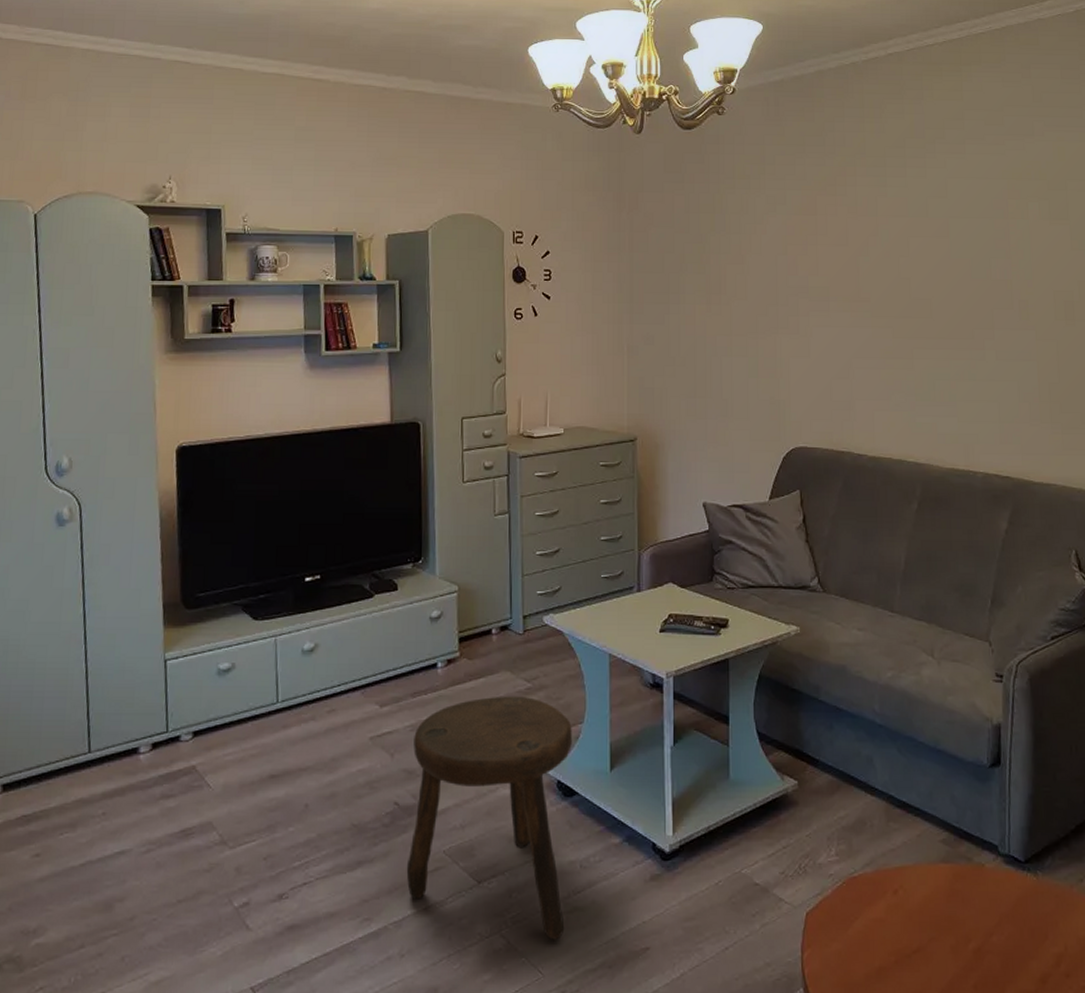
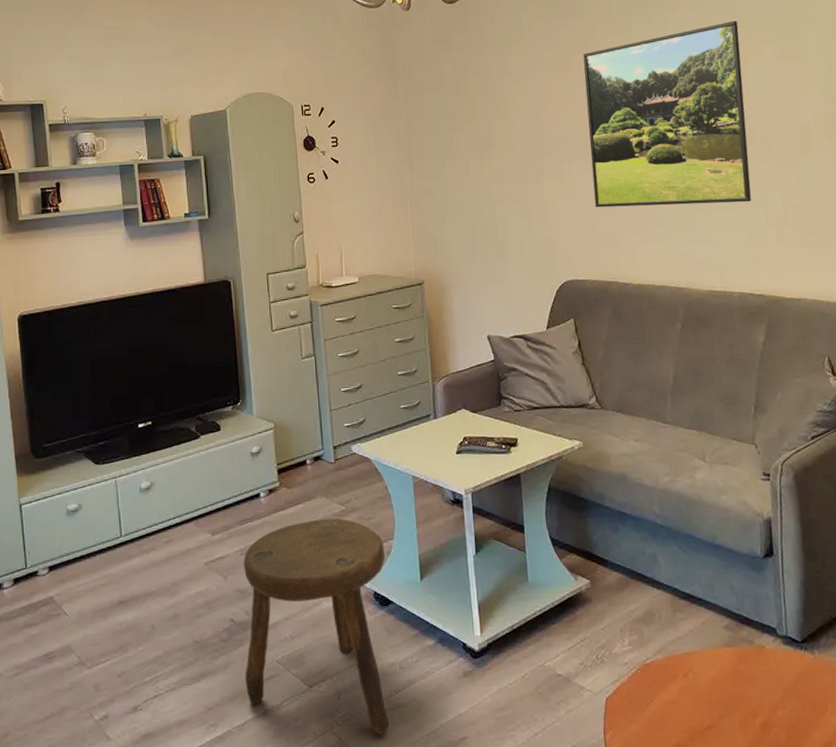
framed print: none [830,171,1005,374] -> present [583,20,751,208]

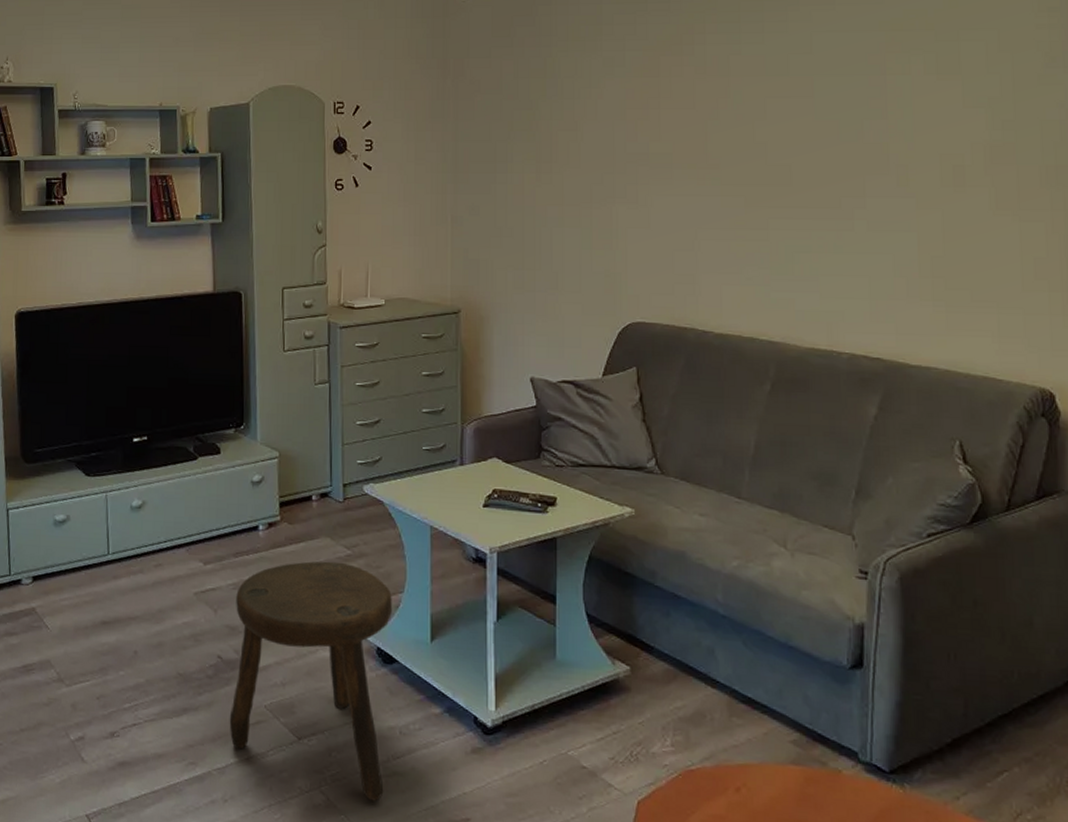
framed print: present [583,20,751,208] -> none [674,22,881,246]

